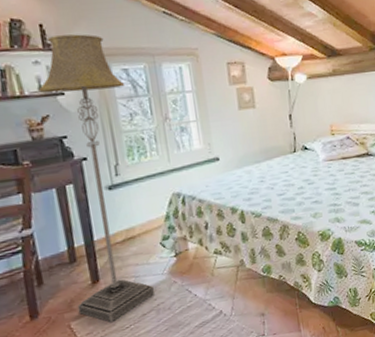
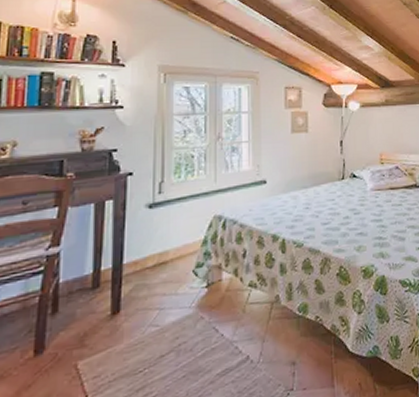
floor lamp: present [38,34,154,322] -> none [89,52,183,364]

